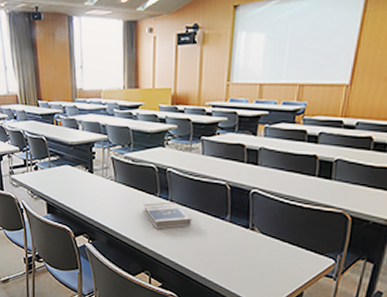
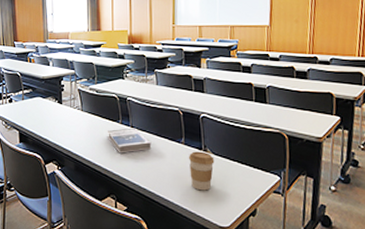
coffee cup: none [232,230,262,271] -> present [188,151,215,191]

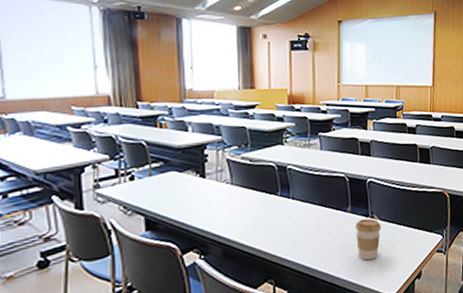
hardback book: present [107,128,152,153] -> none [263,199,315,231]

